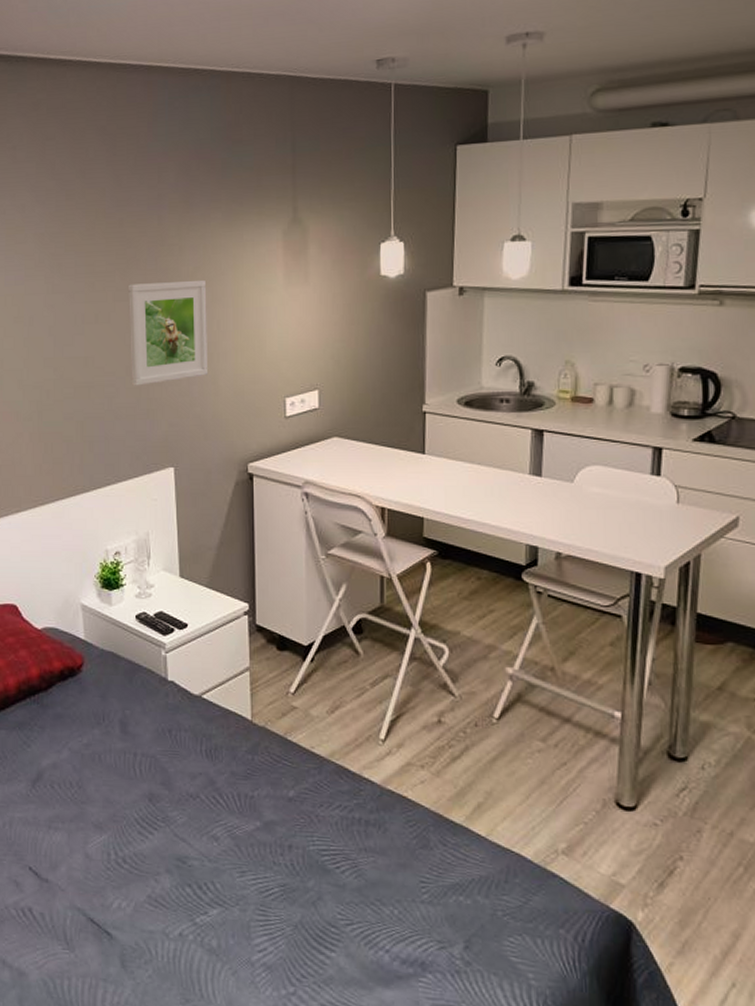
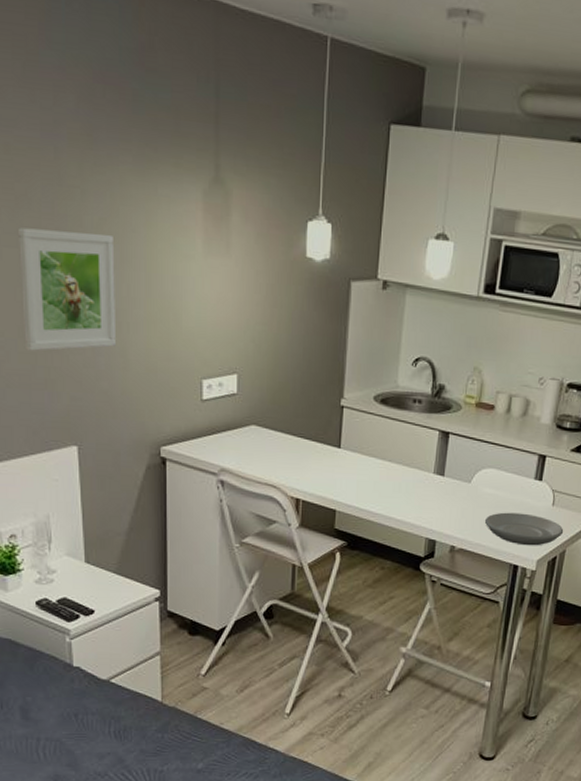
plate: none [594,513,696,550] -> present [484,512,564,546]

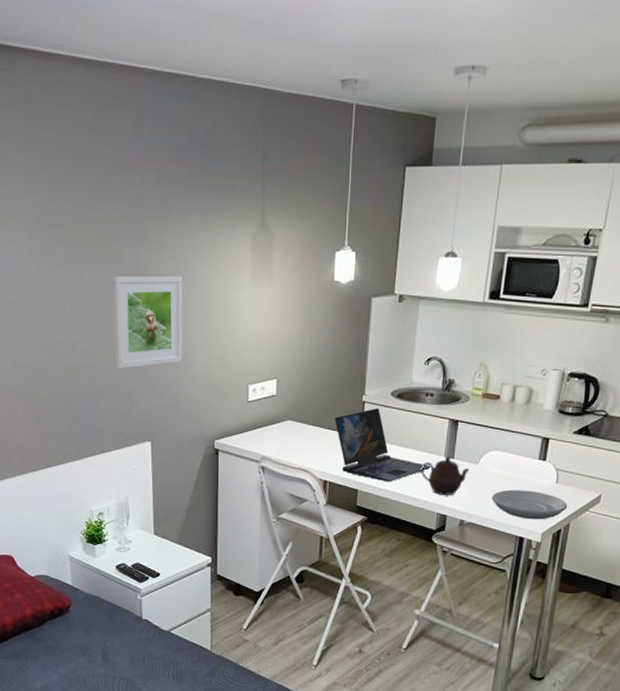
laptop: none [308,414,419,502] -> present [335,408,431,482]
teapot: none [407,472,462,518] -> present [420,456,470,495]

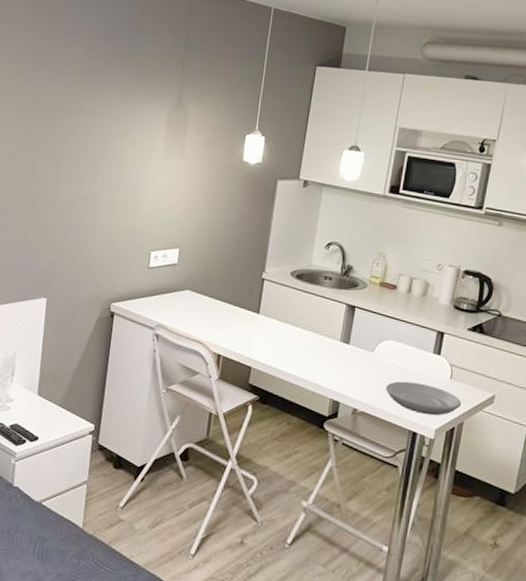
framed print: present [113,275,183,369] -> none [20,135,97,224]
laptop: present [335,408,431,482] -> none [233,286,327,363]
teapot: present [420,456,470,495] -> none [315,341,365,382]

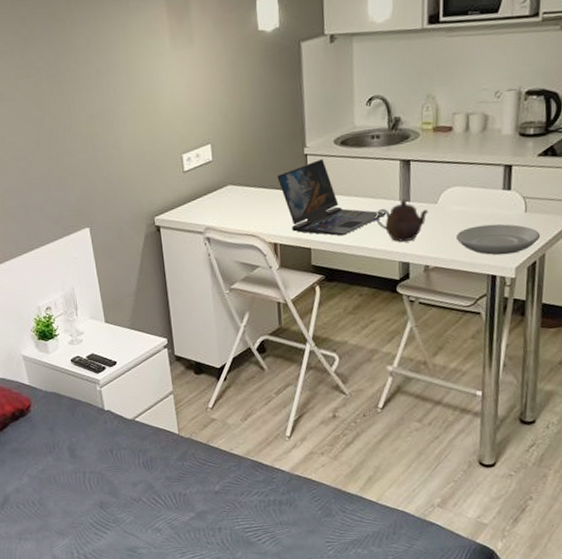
laptop: none [233,286,327,363] -> present [277,159,387,236]
teapot: none [315,341,365,382] -> present [375,199,429,242]

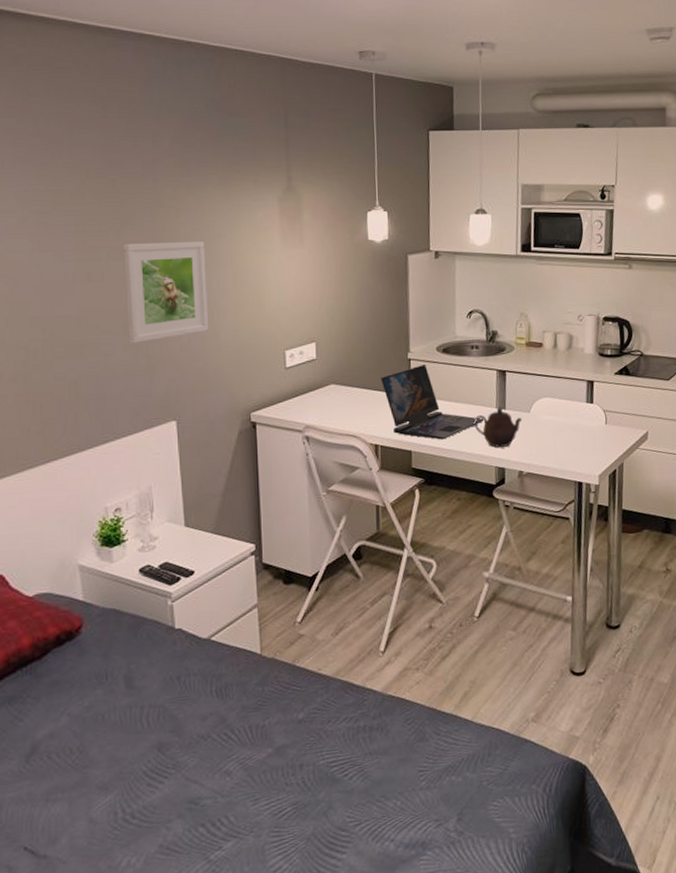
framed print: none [28,50,111,157] -> present [124,240,209,343]
plate: present [455,224,541,255] -> none [546,434,619,463]

